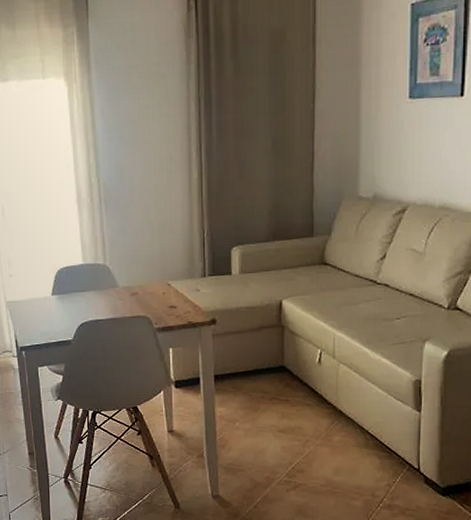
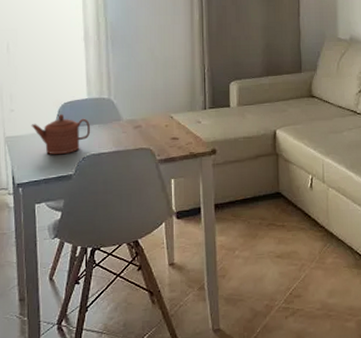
teapot: none [29,279,88,321] -> present [31,113,91,155]

